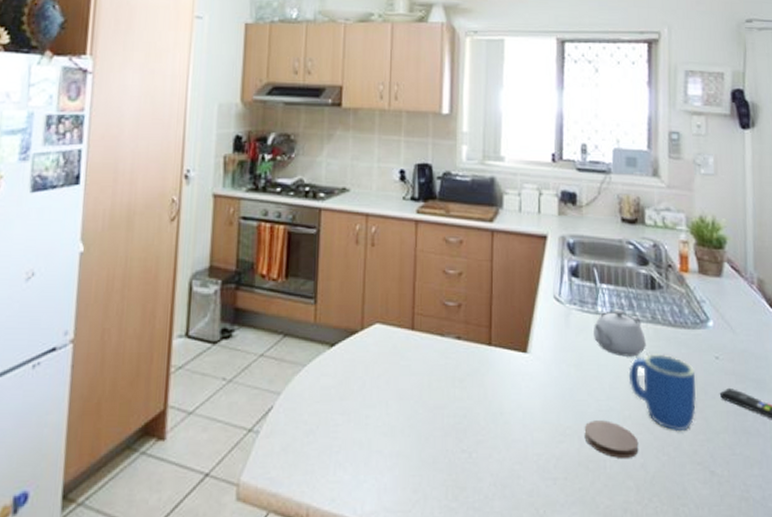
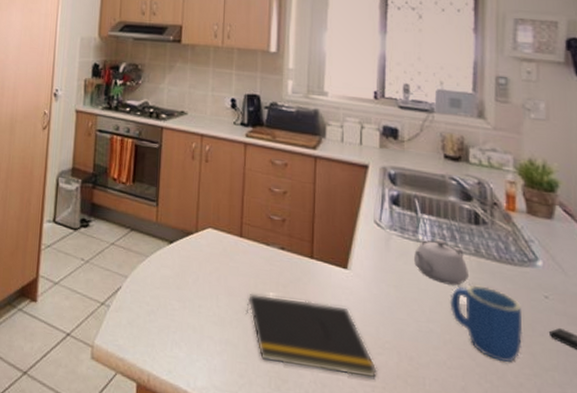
notepad: none [419,393,559,471] -> present [246,293,377,379]
coaster: present [584,420,639,458] -> none [403,339,460,380]

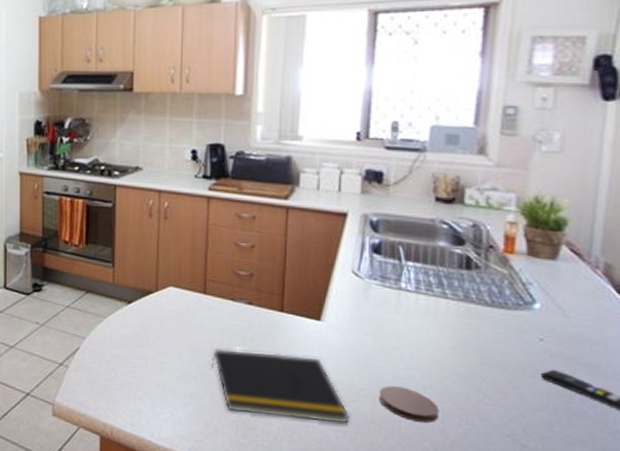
coaster: none [403,339,460,380] -> present [379,386,439,423]
teapot: present [413,239,469,286] -> none [394,286,455,332]
mug: present [450,285,523,362] -> none [432,331,513,405]

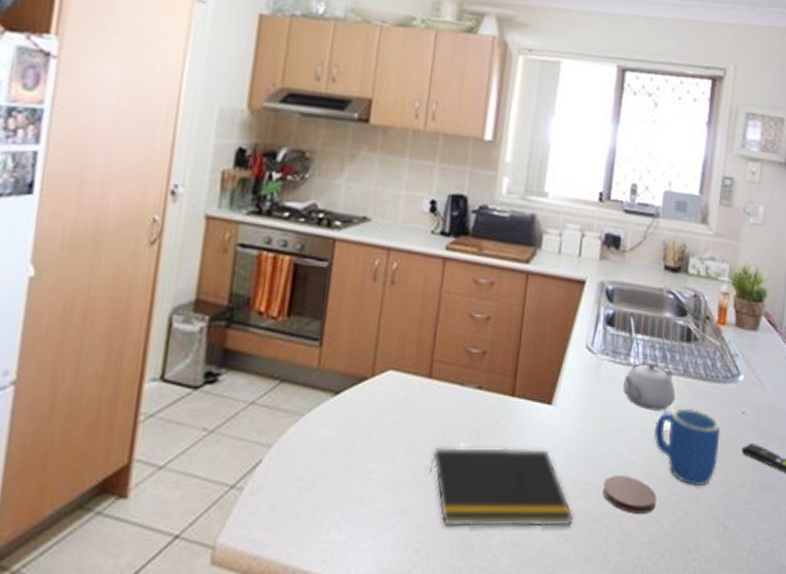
teapot: none [394,286,455,332] -> present [622,361,676,410]
mug: none [432,331,513,405] -> present [654,408,721,487]

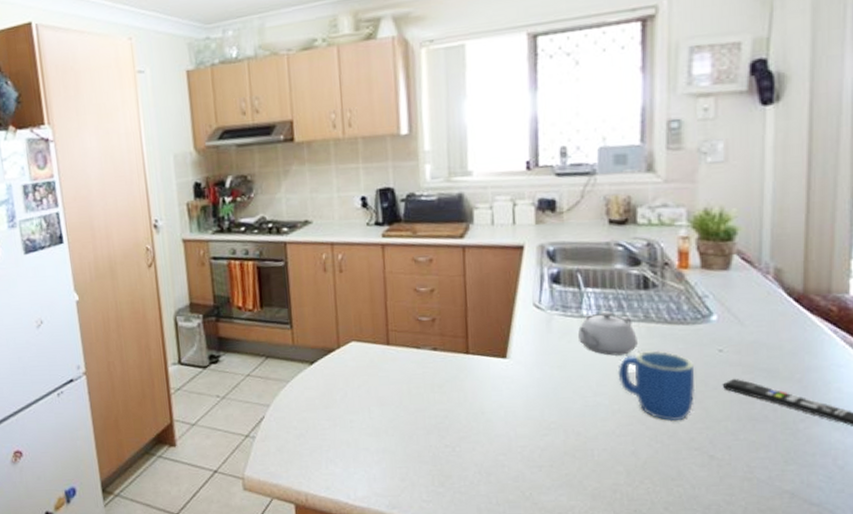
notepad: present [429,446,574,528] -> none [401,395,544,462]
coaster: present [602,475,657,514] -> none [570,414,629,447]

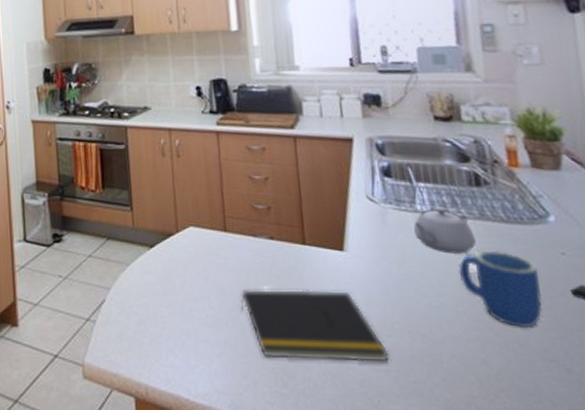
notepad: none [401,395,544,462] -> present [240,289,390,363]

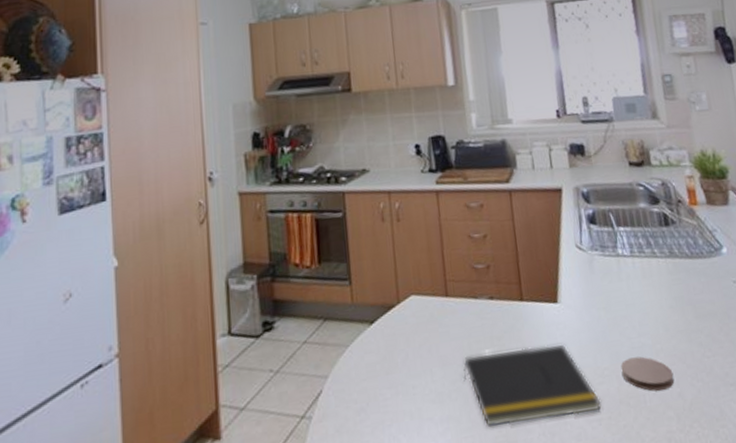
teapot: present [413,207,476,254] -> none [616,249,668,294]
coaster: none [414,316,479,353] -> present [620,356,675,392]
mug: present [458,250,542,329] -> none [655,285,722,358]

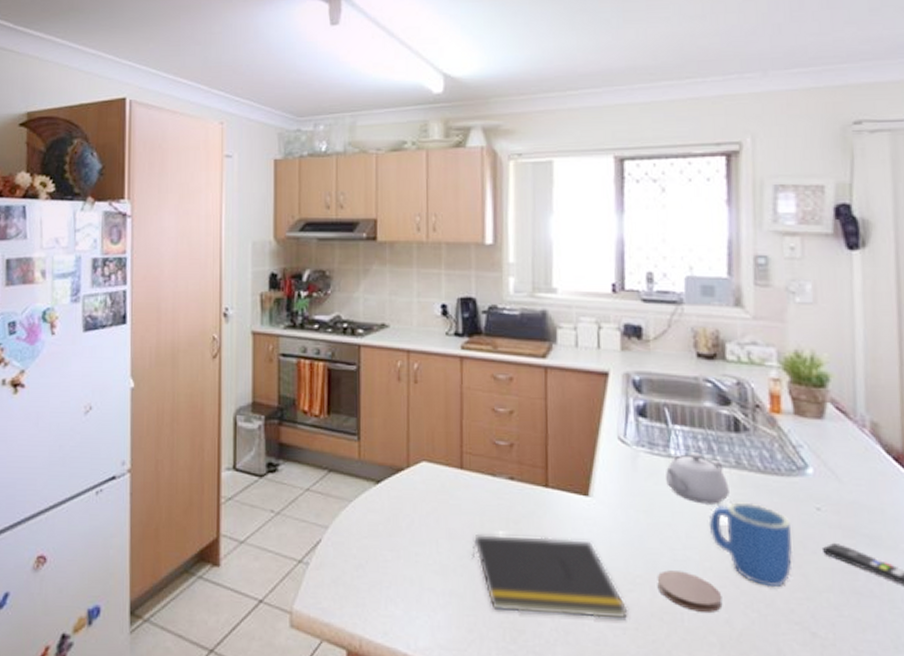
teapot: none [616,249,668,294] -> present [664,452,729,504]
mug: none [655,285,722,358] -> present [708,502,792,588]

